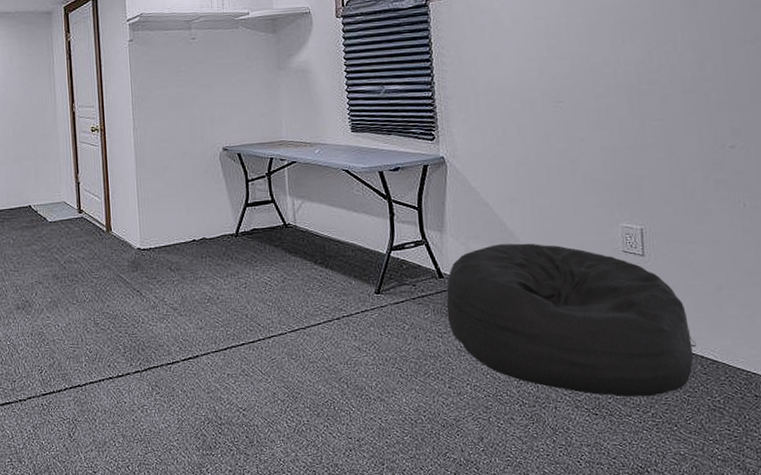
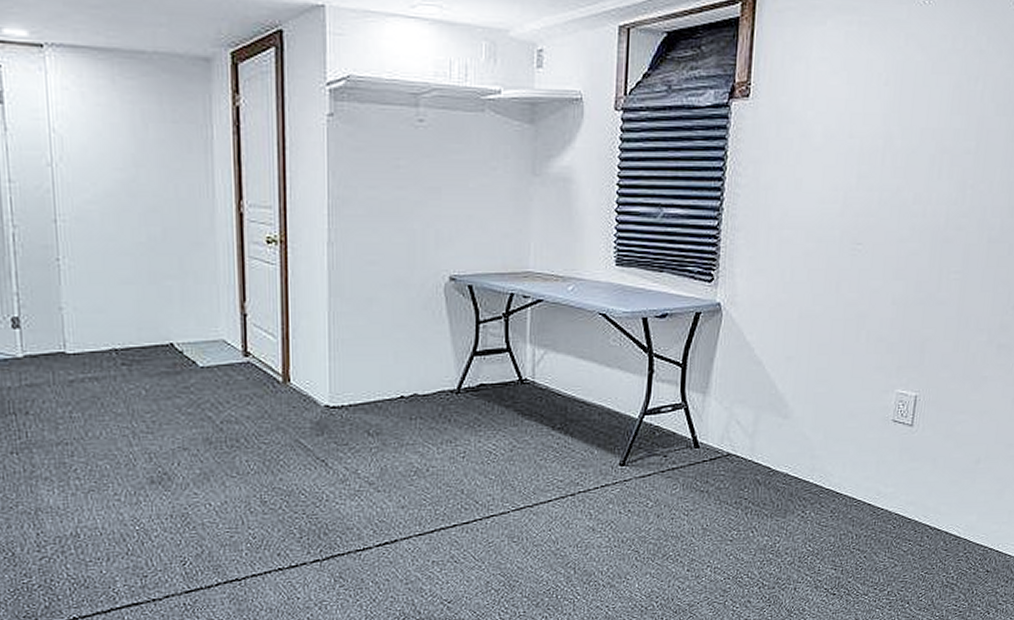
bean bag chair: present [446,243,697,397] -> none [697,409,944,575]

